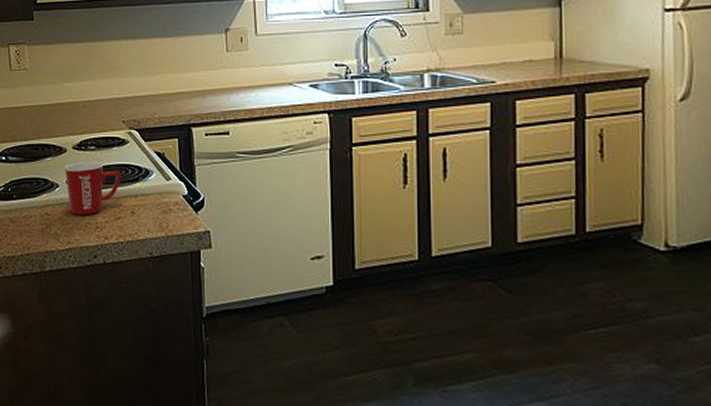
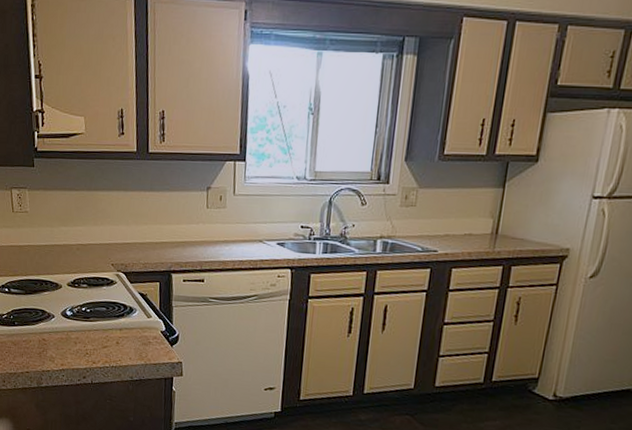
mug: present [64,161,121,216] -> none [60,296,109,343]

